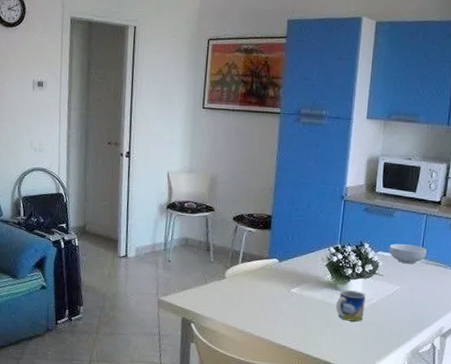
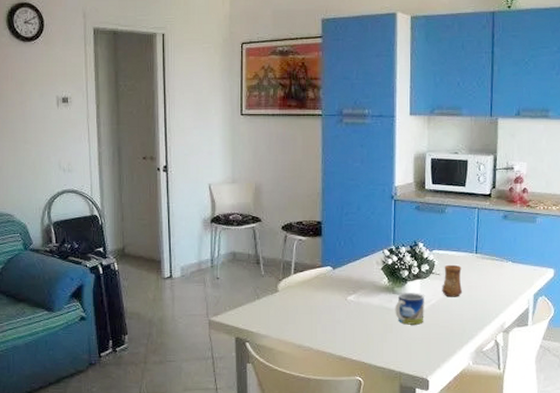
cup: none [383,266,405,299] -> present [442,264,463,297]
cereal bowl: present [389,244,427,264] -> none [444,241,481,261]

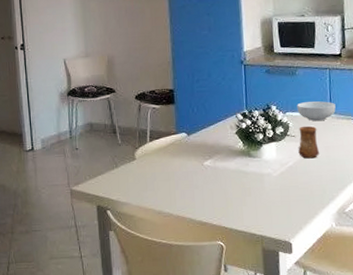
mug: present [395,293,424,325] -> none [252,155,283,188]
cereal bowl: none [444,241,481,261] -> present [297,101,336,122]

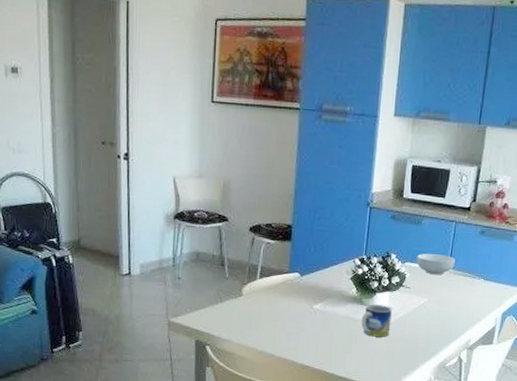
mug: none [252,155,283,188] -> present [361,304,392,337]
cup: present [298,125,320,159] -> none [410,278,433,312]

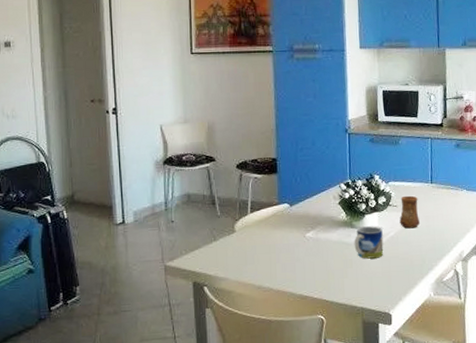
cup: none [410,278,433,312] -> present [399,195,421,229]
cereal bowl: present [416,254,455,275] -> none [399,171,436,191]

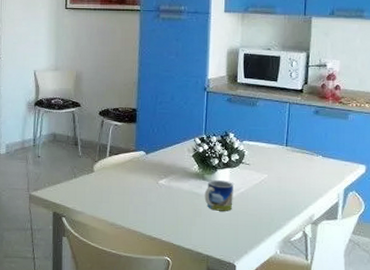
cup: present [399,195,421,229] -> none [251,155,272,187]

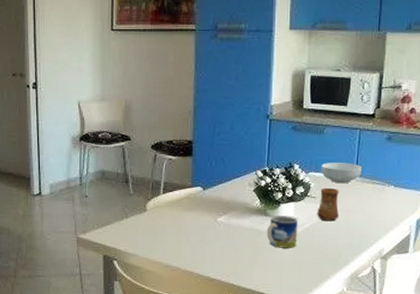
cup: none [251,155,272,187] -> present [317,187,340,221]
cereal bowl: none [254,133,292,153] -> present [321,163,362,184]

